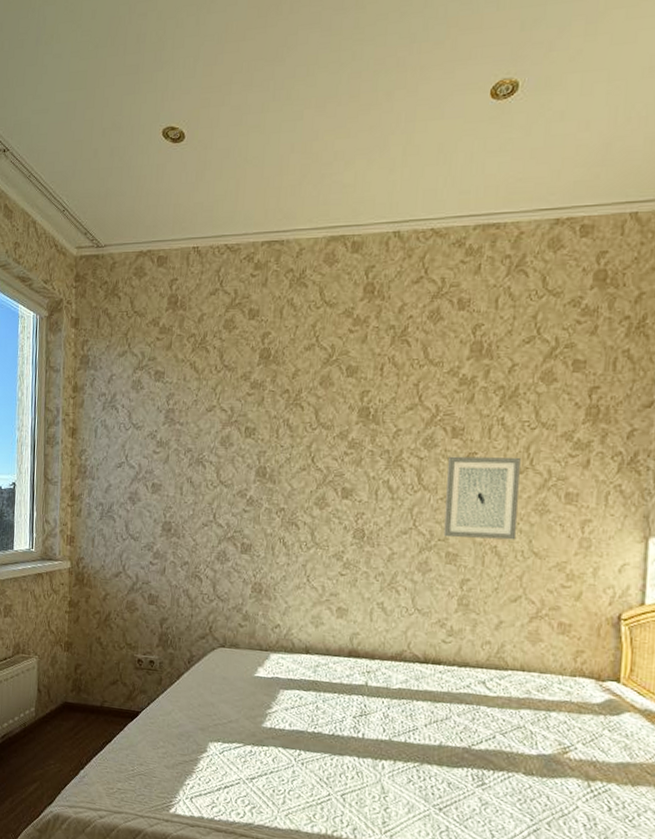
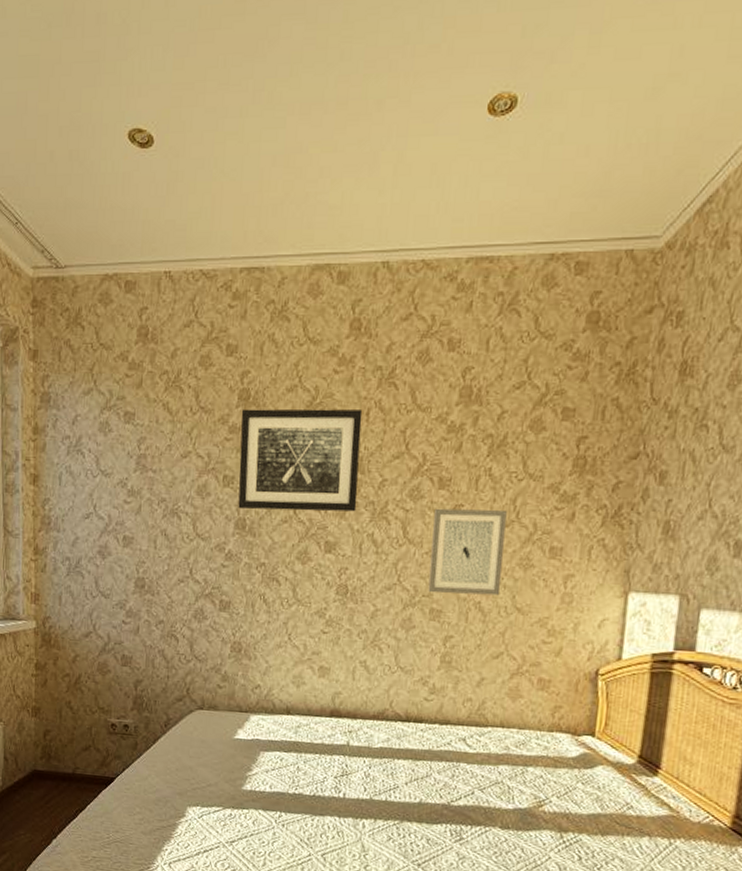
wall art: none [259,365,377,460] -> present [238,408,363,512]

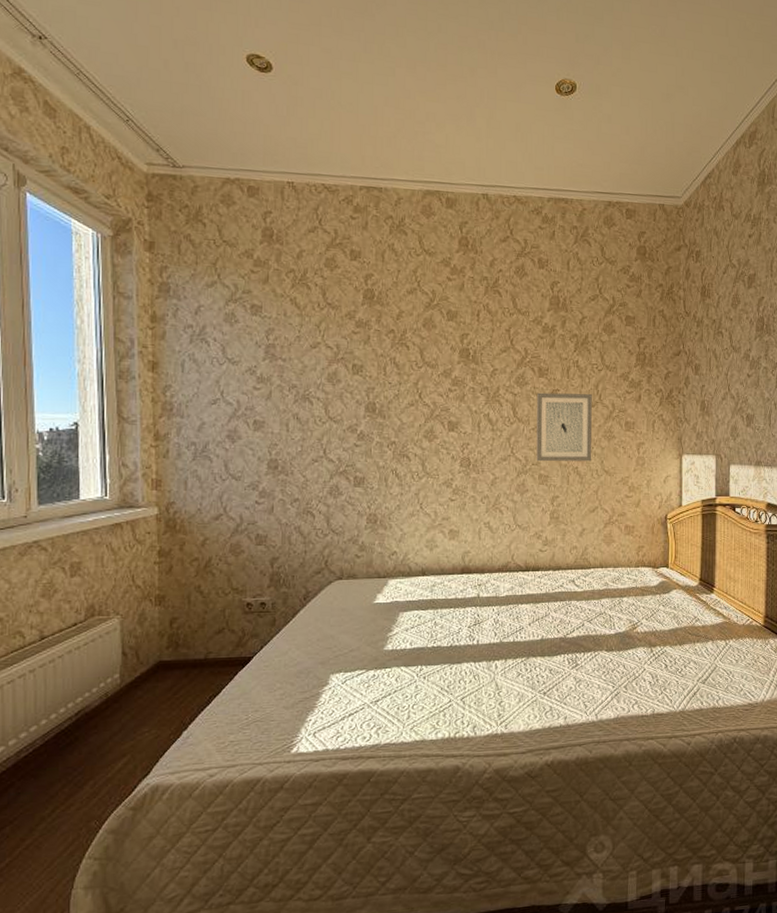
wall art: present [238,408,363,512] -> none [366,306,474,396]

